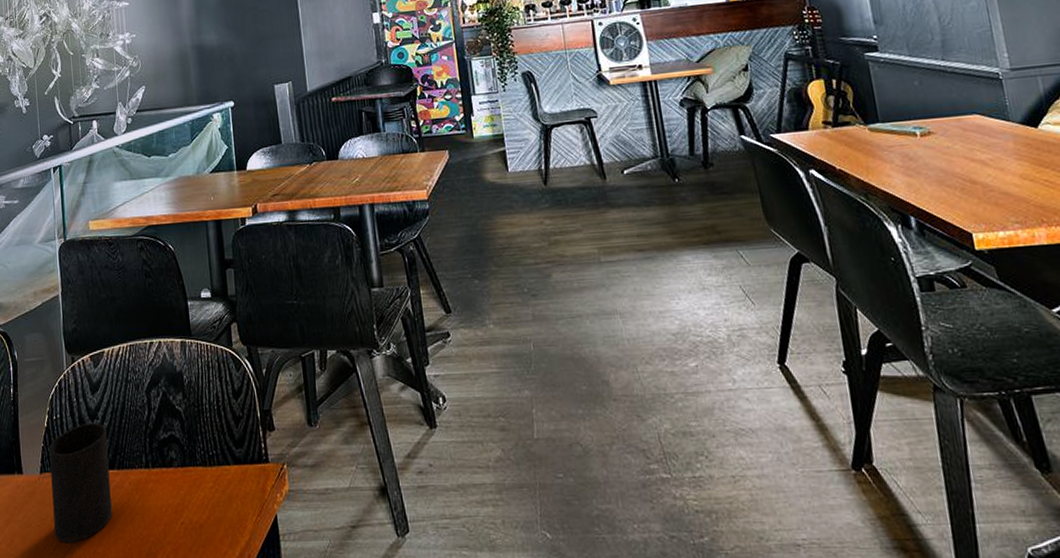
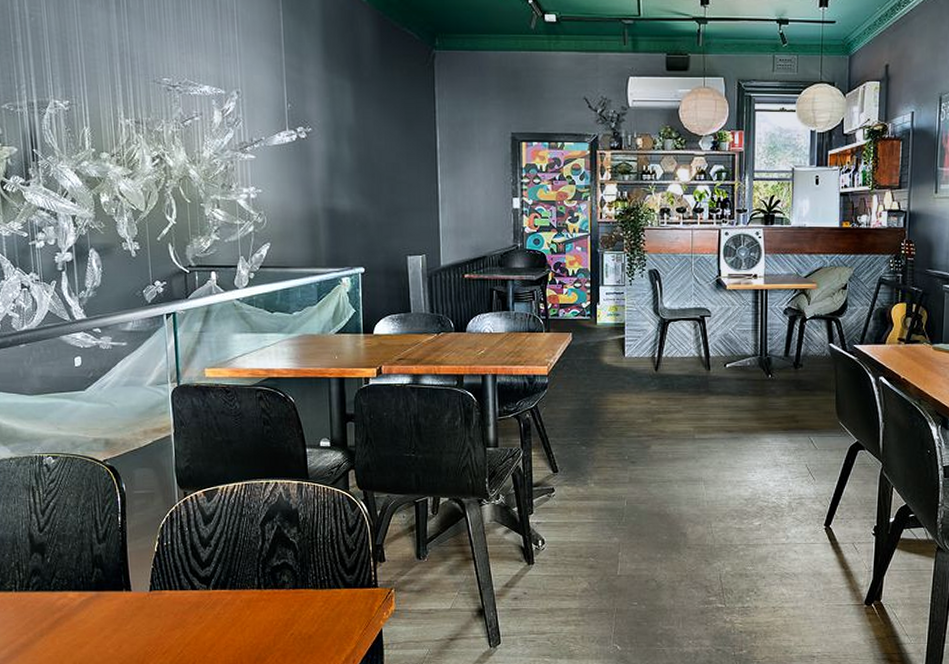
cup: present [49,422,112,543] -> none [159,549,223,649]

